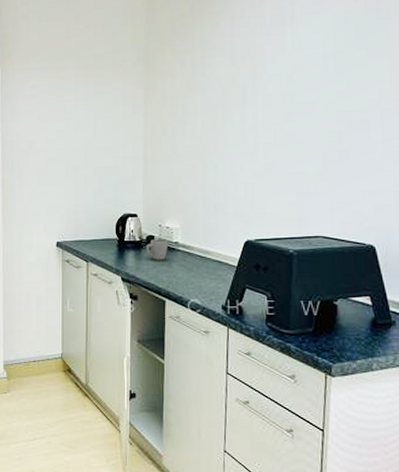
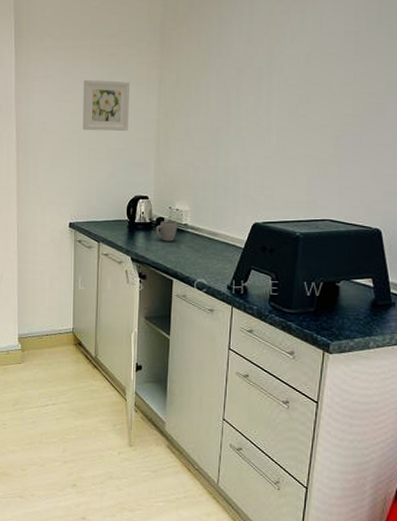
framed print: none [69,98,115,149] -> present [83,79,129,132]

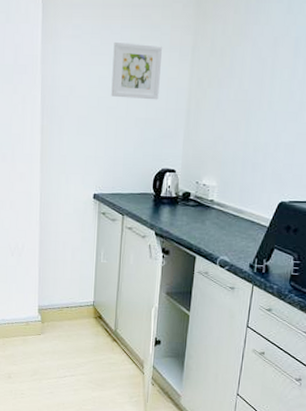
mug: present [155,221,177,241] -> none [181,196,204,217]

